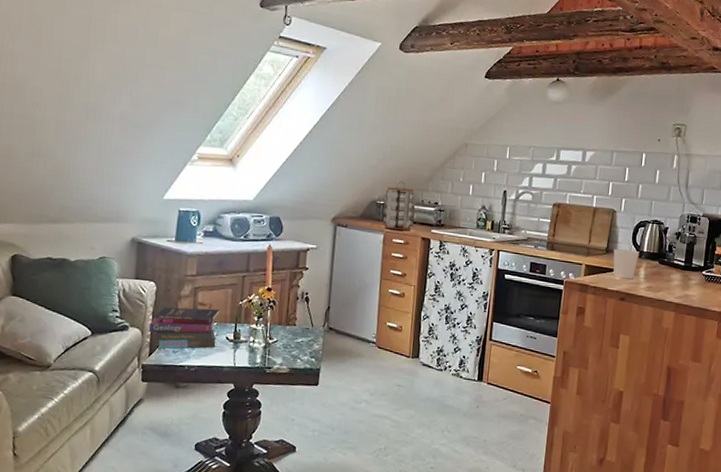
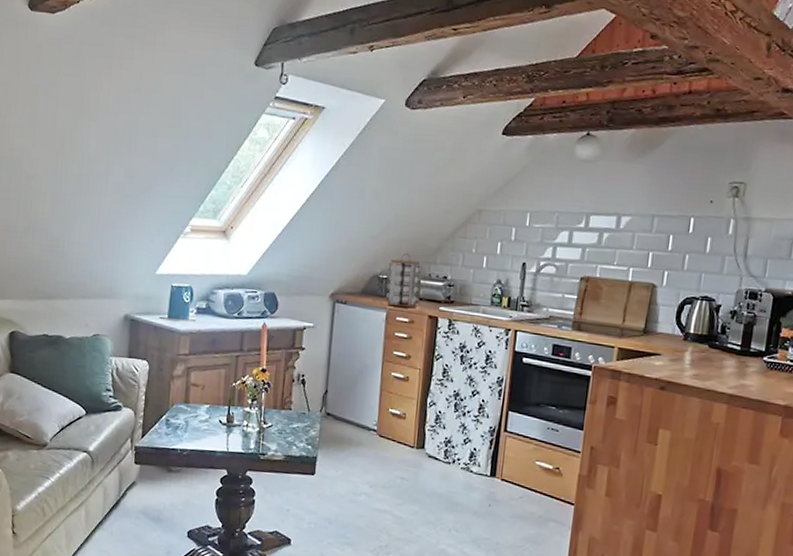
books: present [148,307,221,349] -> none [141,387,213,431]
dixie cup: present [613,248,640,280] -> none [651,329,685,366]

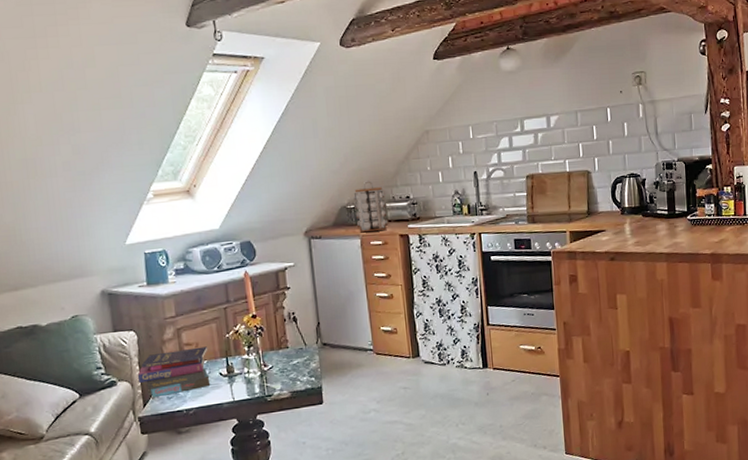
books: none [141,387,213,431] -> present [137,346,211,398]

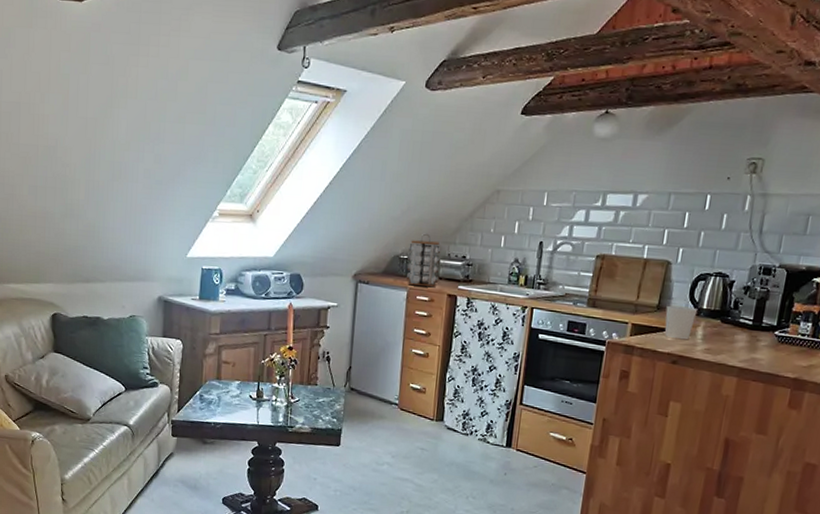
books: present [137,346,211,398] -> none [176,365,244,406]
dixie cup: none [595,208,622,240] -> present [664,305,698,341]

